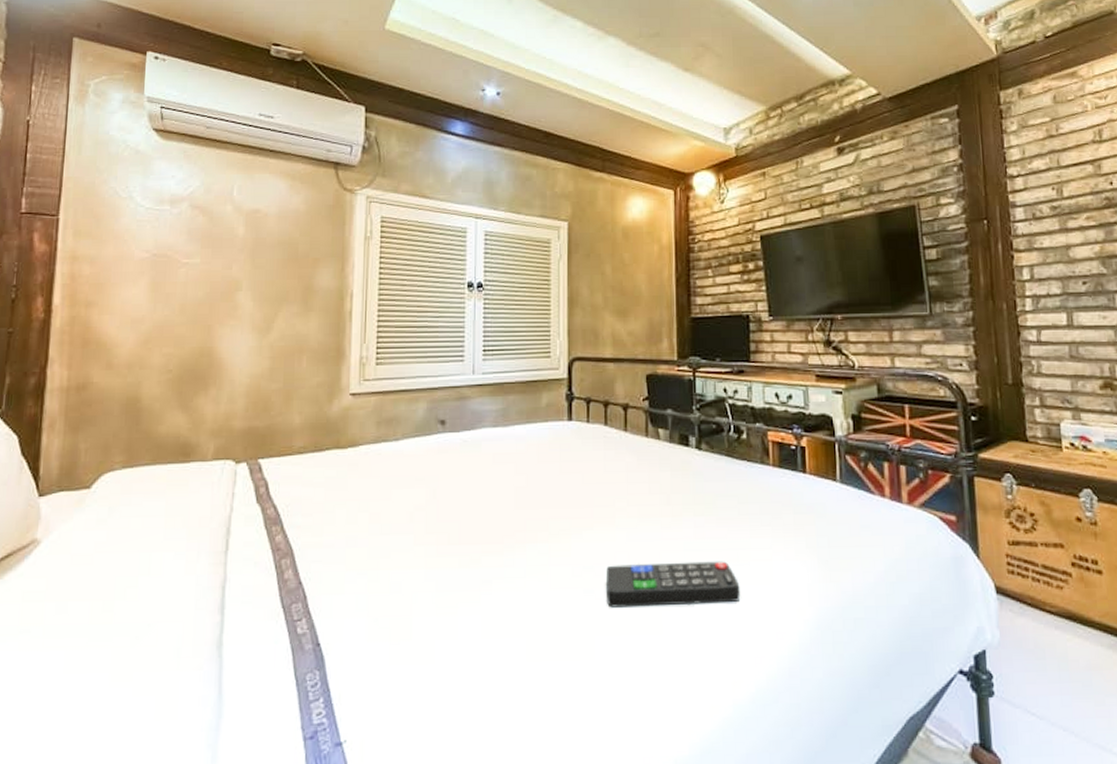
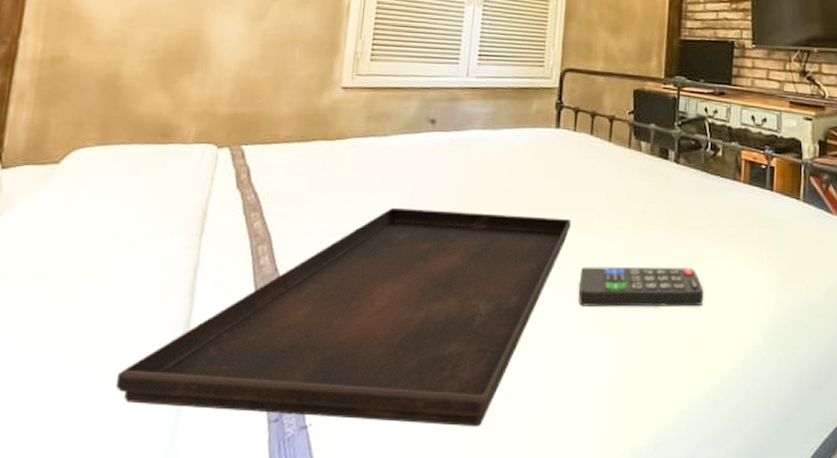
serving tray: none [156,513,592,740] -> present [115,207,571,427]

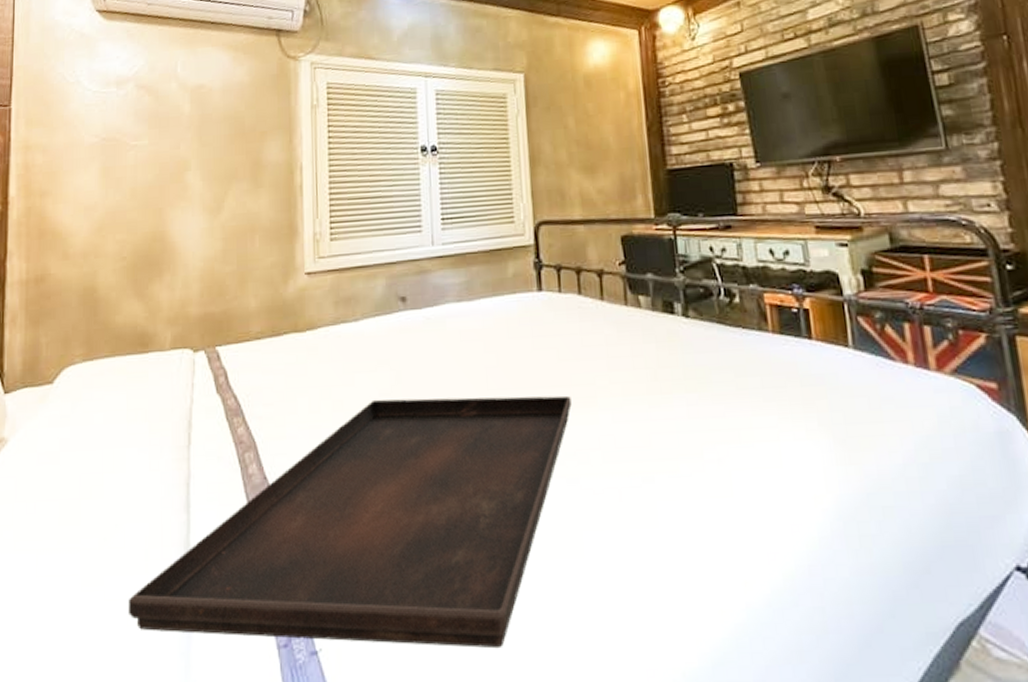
remote control: present [578,266,704,307] -> none [591,443,746,499]

